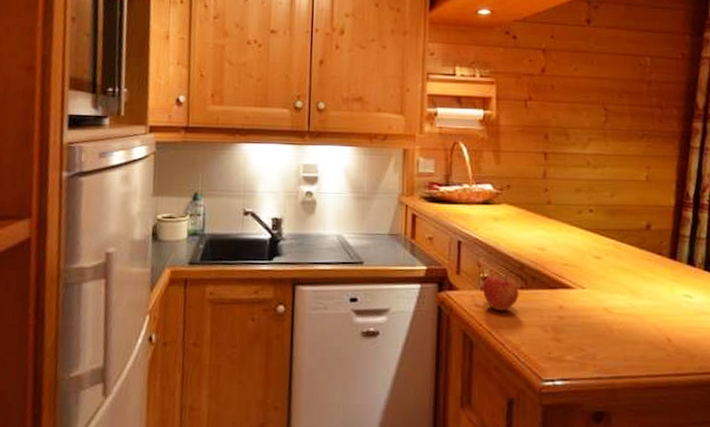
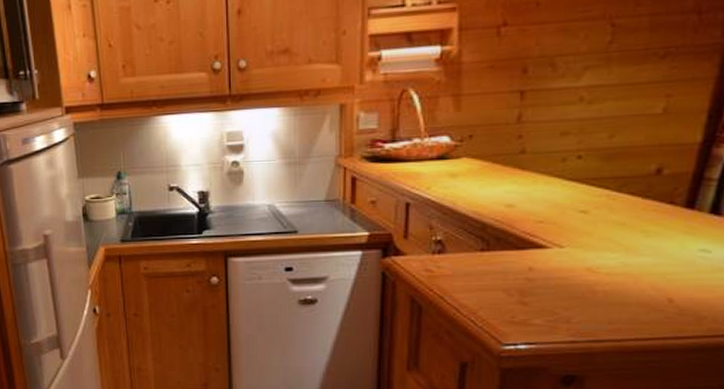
apple: present [482,272,519,311] -> none [434,234,479,275]

